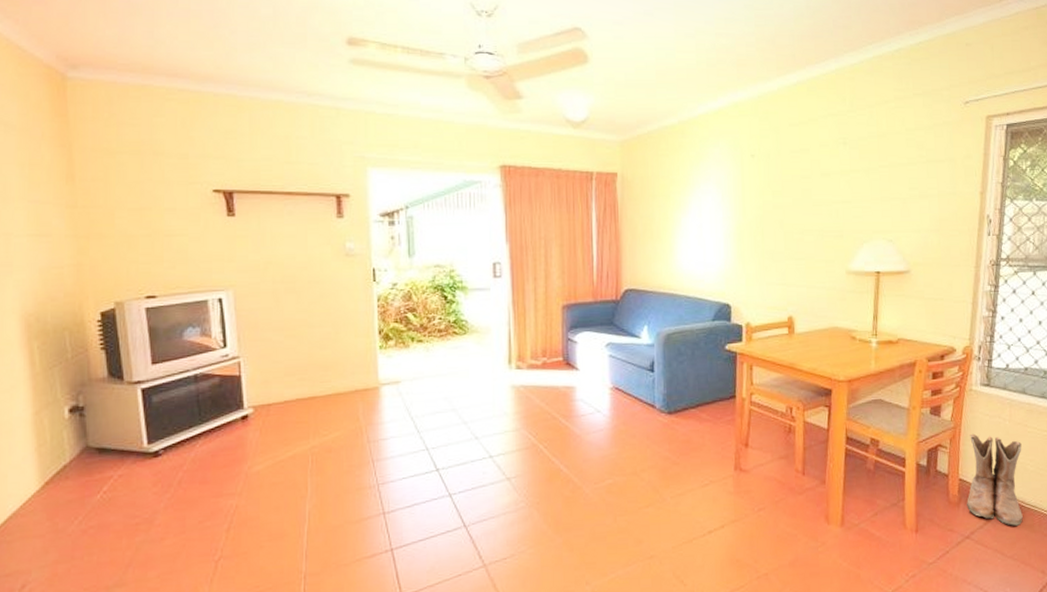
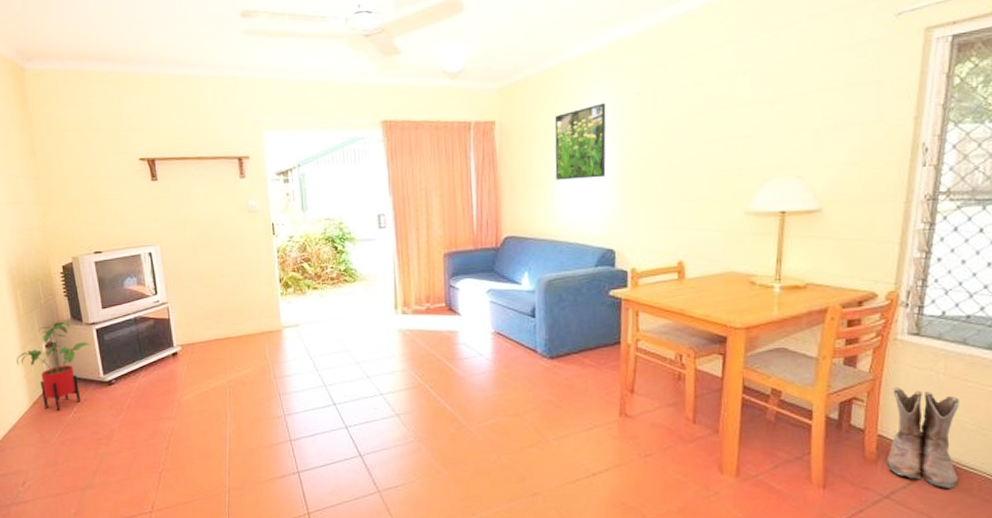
house plant: none [25,379,134,492] -> present [16,321,91,411]
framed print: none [675,163,723,234] -> present [554,103,606,180]

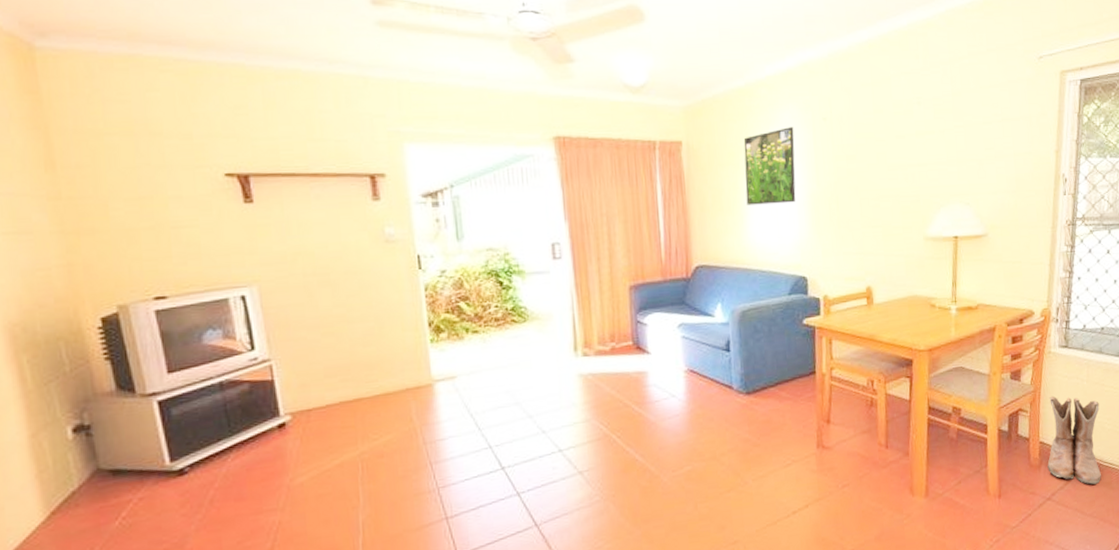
house plant: present [16,321,91,411] -> none [21,393,151,519]

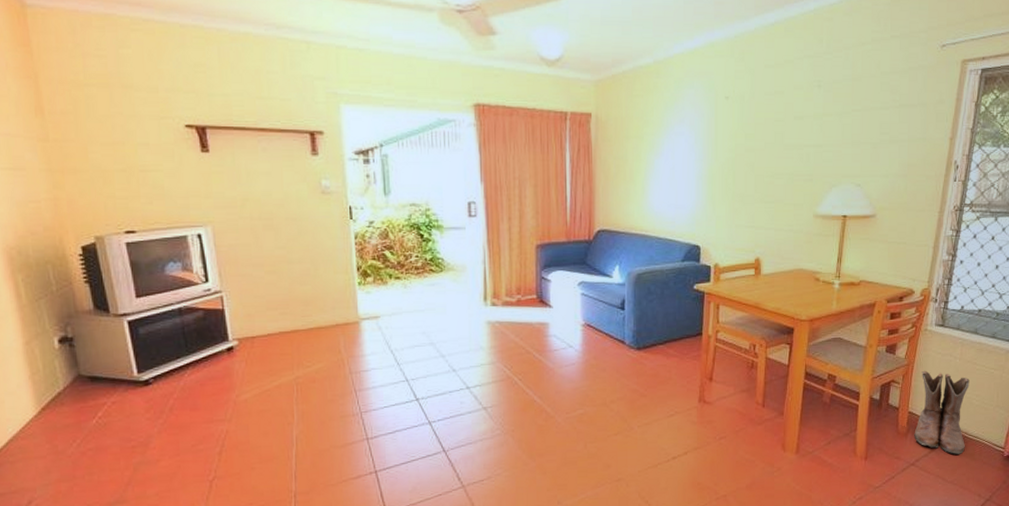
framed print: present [743,127,796,205] -> none [648,104,697,176]

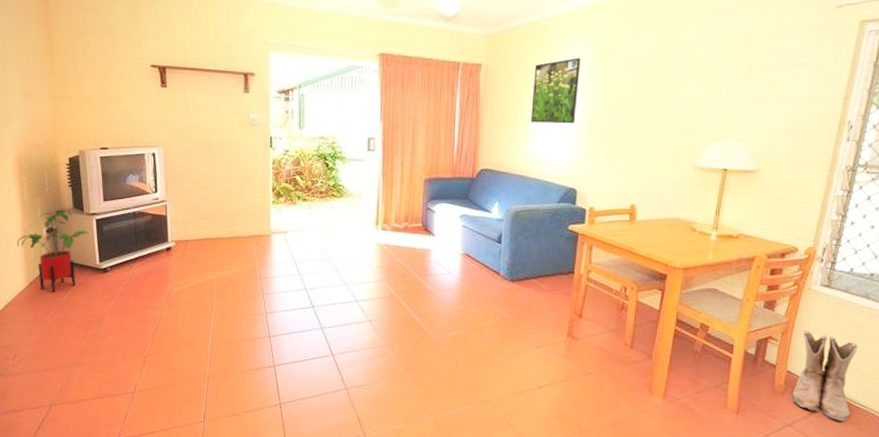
house plant: none [17,311,122,417] -> present [17,209,90,293]
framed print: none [648,104,697,176] -> present [531,58,581,124]

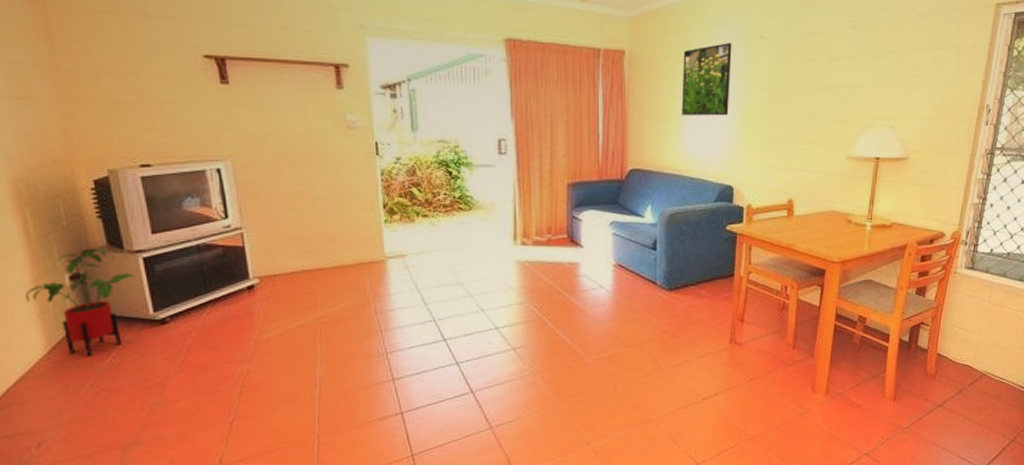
boots: present [792,330,858,422] -> none [942,312,997,396]

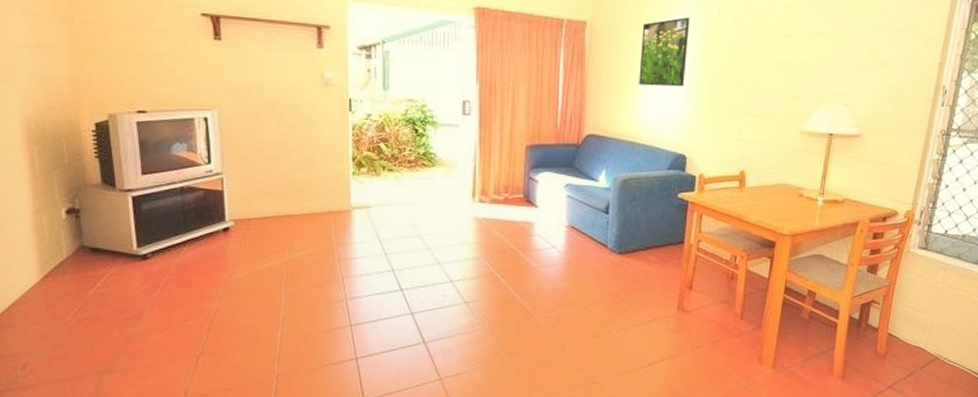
house plant: present [26,247,137,356] -> none [26,185,125,286]

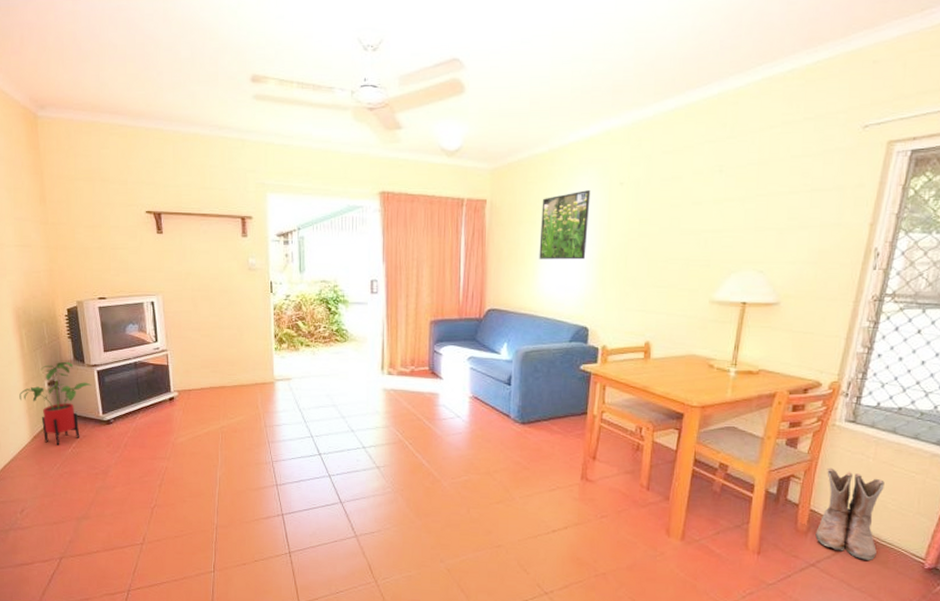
house plant: none [26,185,125,286] -> present [19,361,92,446]
boots: none [893,292,951,380] -> present [815,467,885,560]

